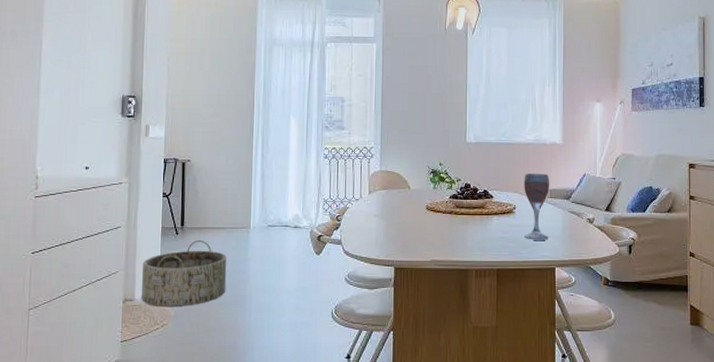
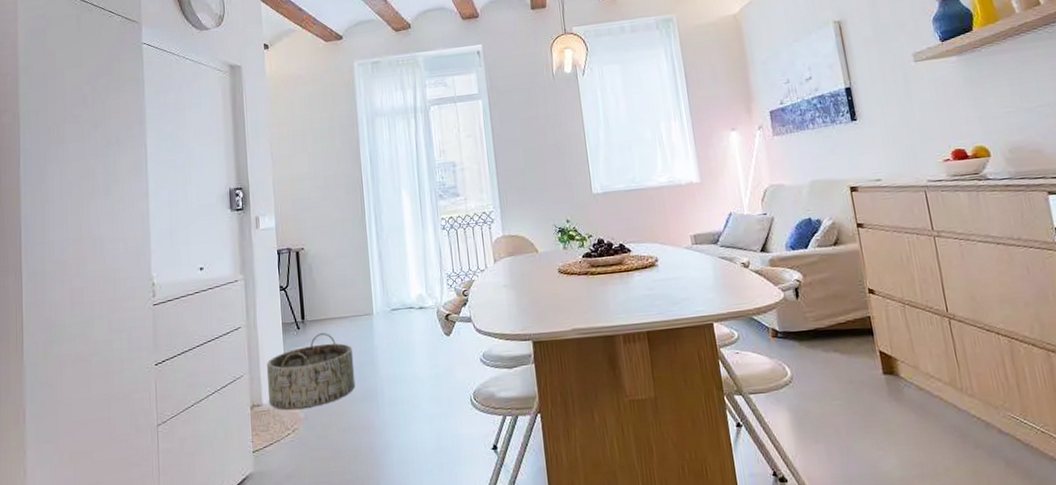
cup: present [523,174,550,240] -> none [662,218,701,295]

